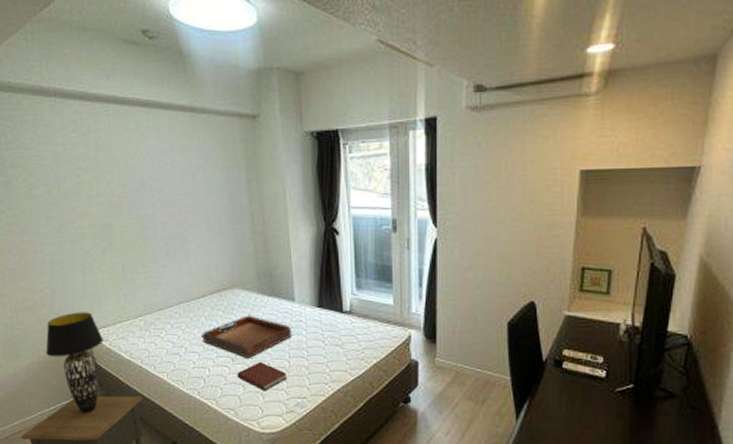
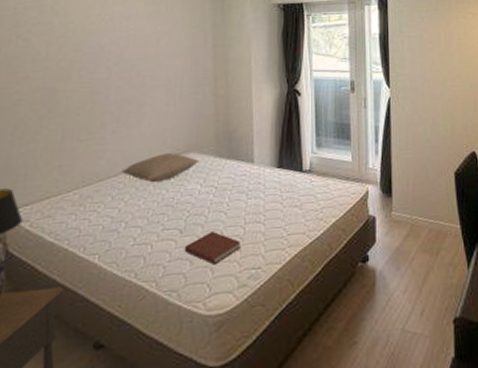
pillow: none [175,288,244,315] -> present [120,153,200,183]
serving tray: present [202,315,292,358] -> none [147,180,249,228]

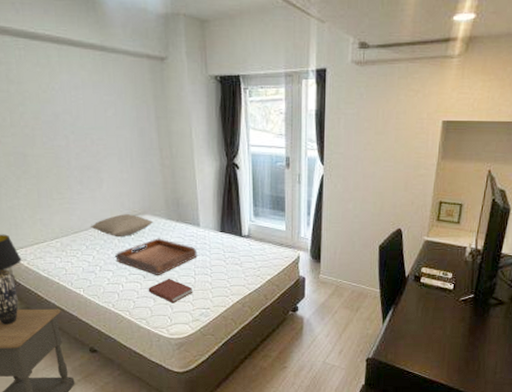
serving tray: none [147,180,249,228] -> present [115,238,197,275]

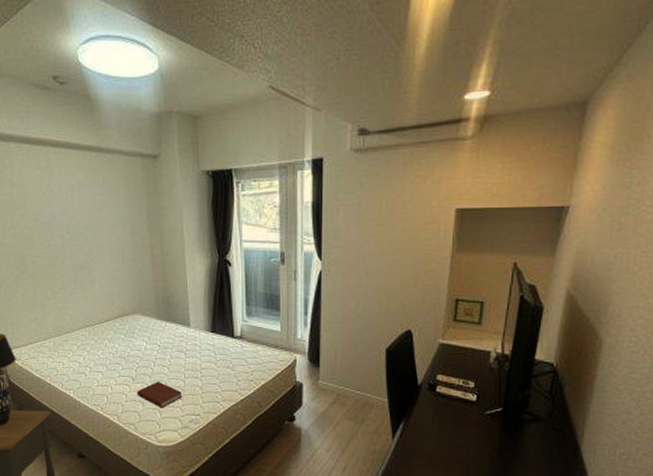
pillow: present [90,214,154,238] -> none [81,314,144,338]
serving tray: present [115,238,197,275] -> none [105,338,187,378]

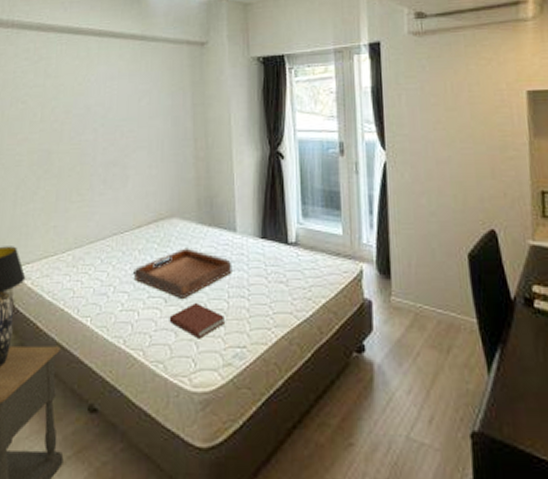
serving tray: none [105,338,187,378] -> present [133,248,232,298]

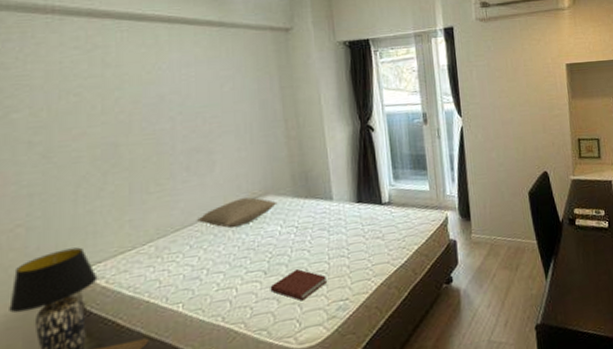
pillow: none [108,218,182,248] -> present [196,197,278,229]
serving tray: present [133,248,232,298] -> none [228,221,331,268]

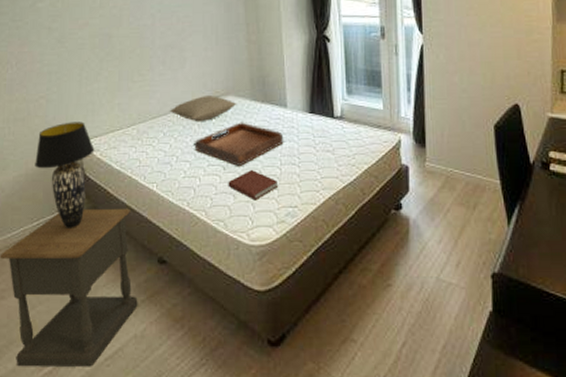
serving tray: none [228,221,331,268] -> present [194,122,284,166]

